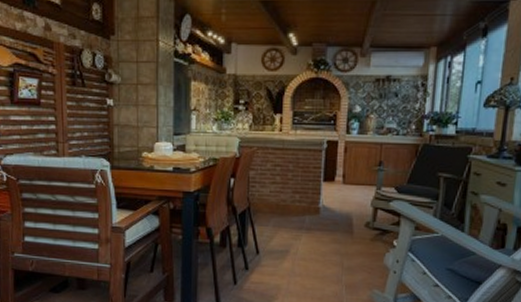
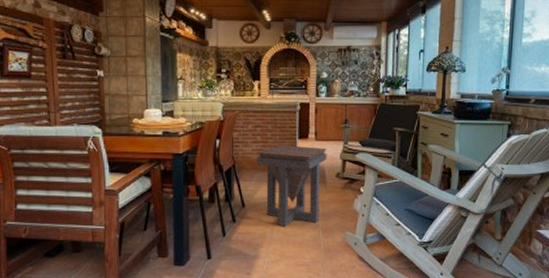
side table: none [275,186,356,279] -> present [257,144,327,227]

